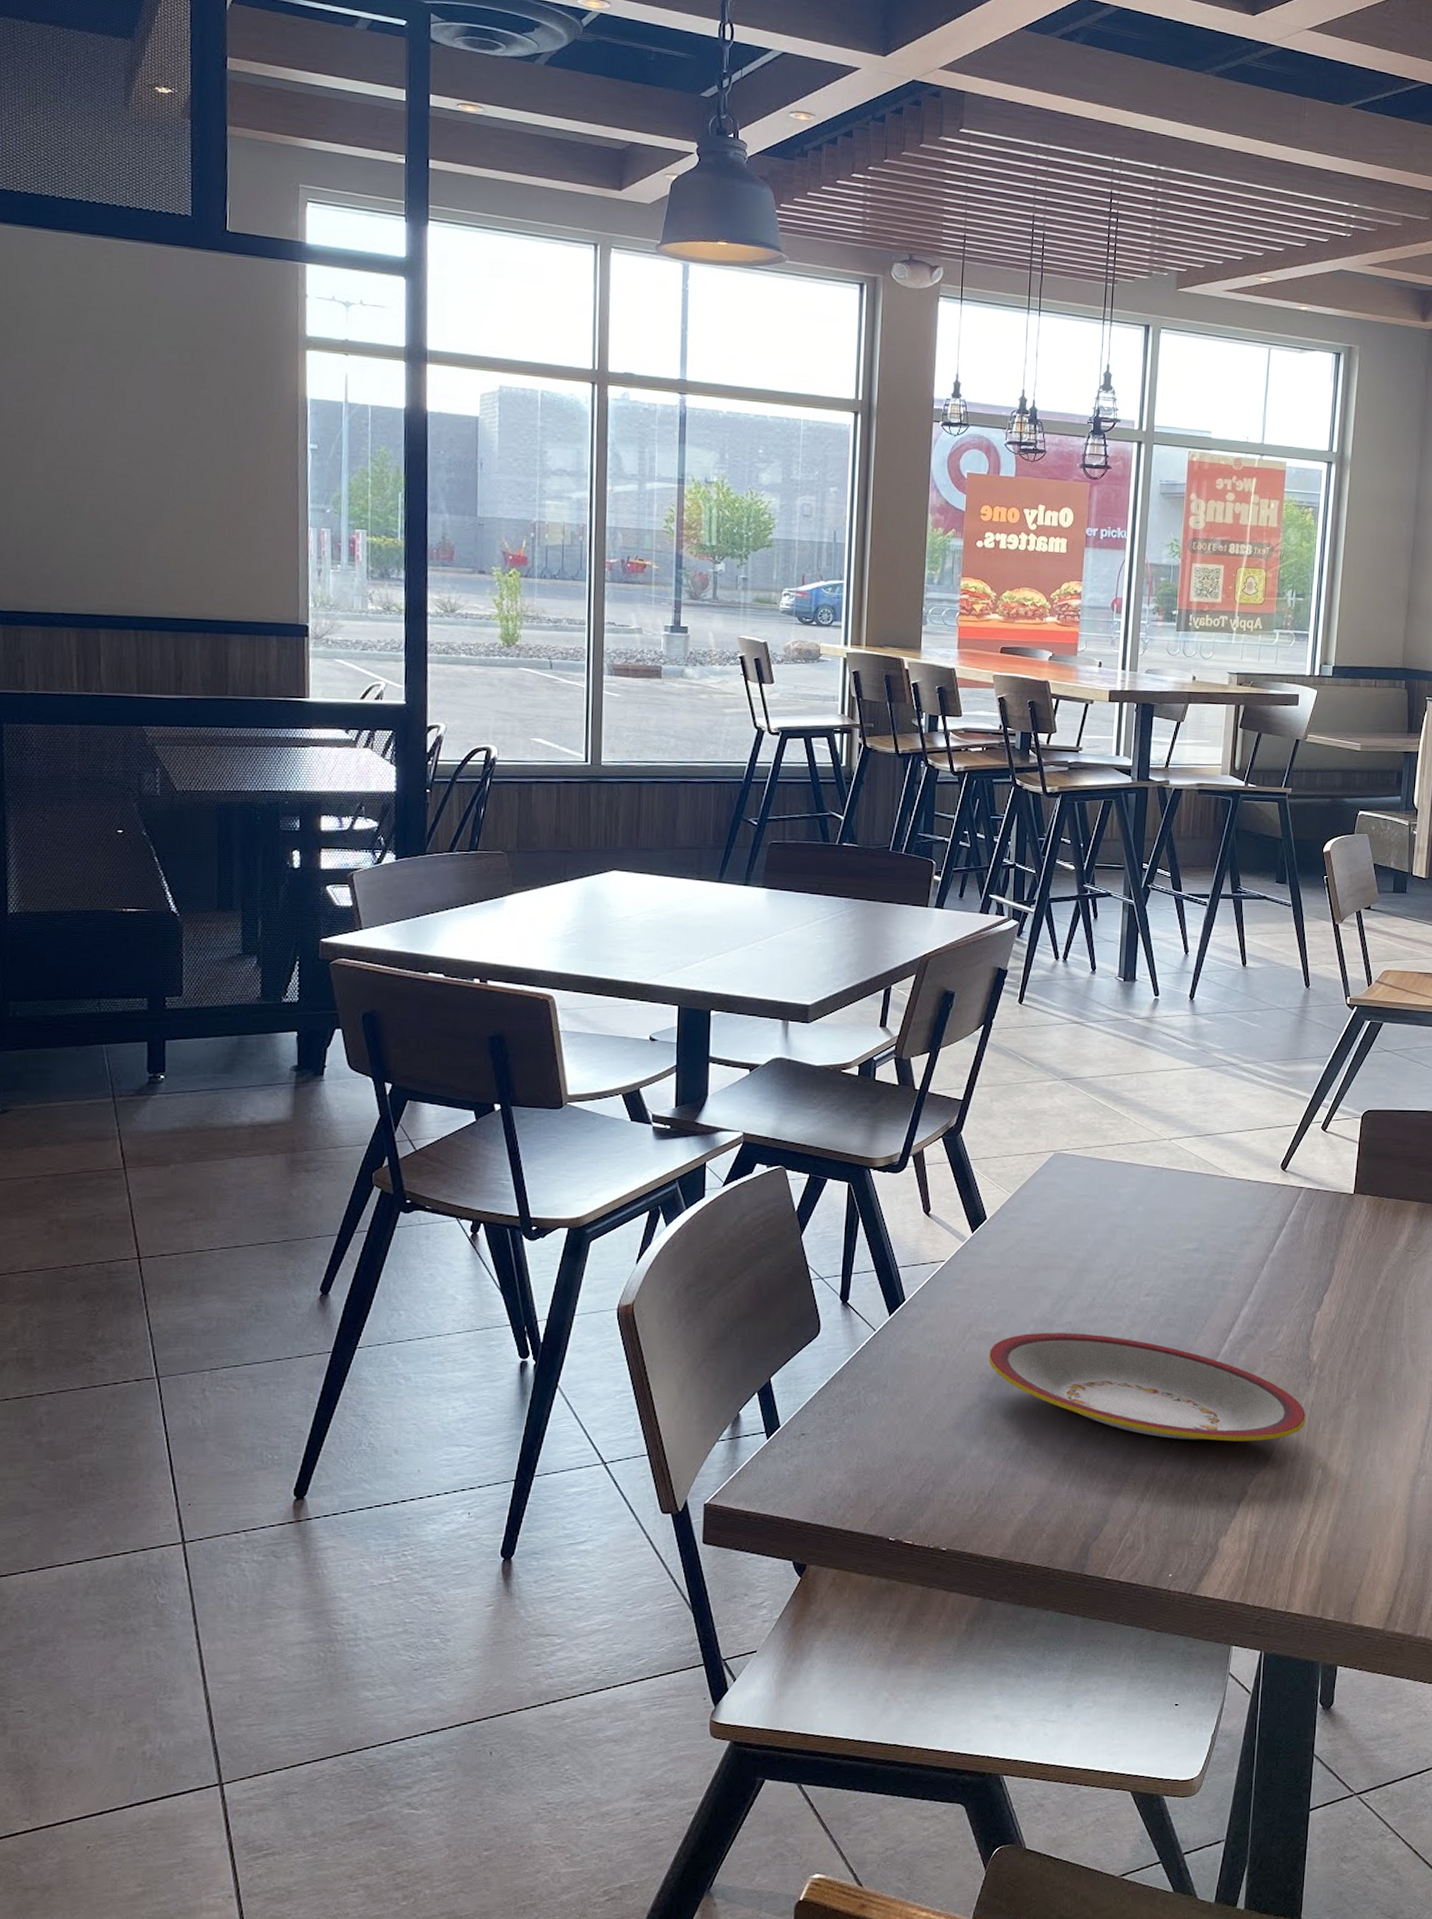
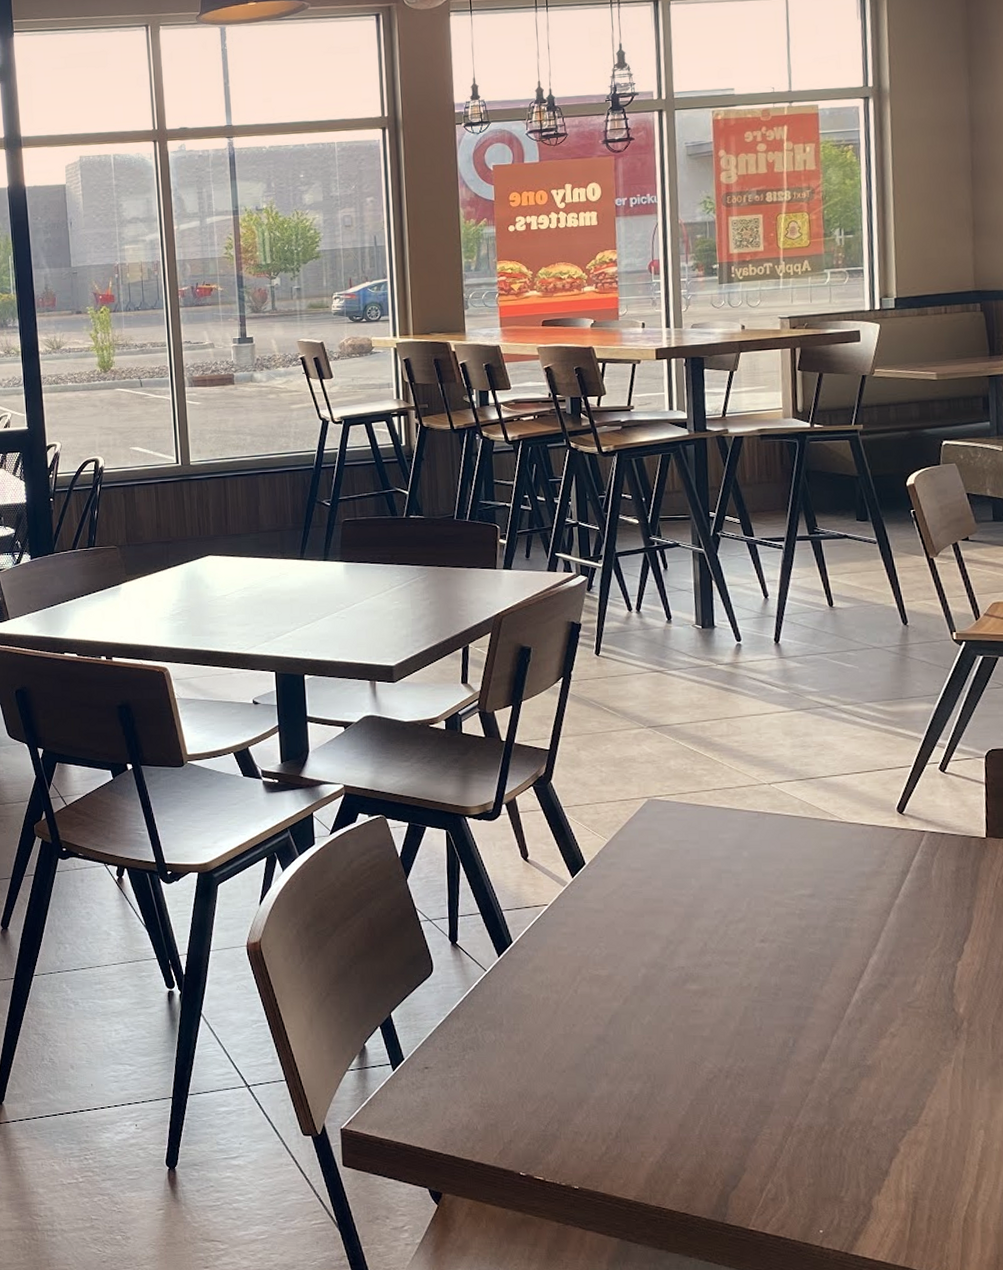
plate: present [988,1333,1306,1442] -> none [601,977,959,1096]

